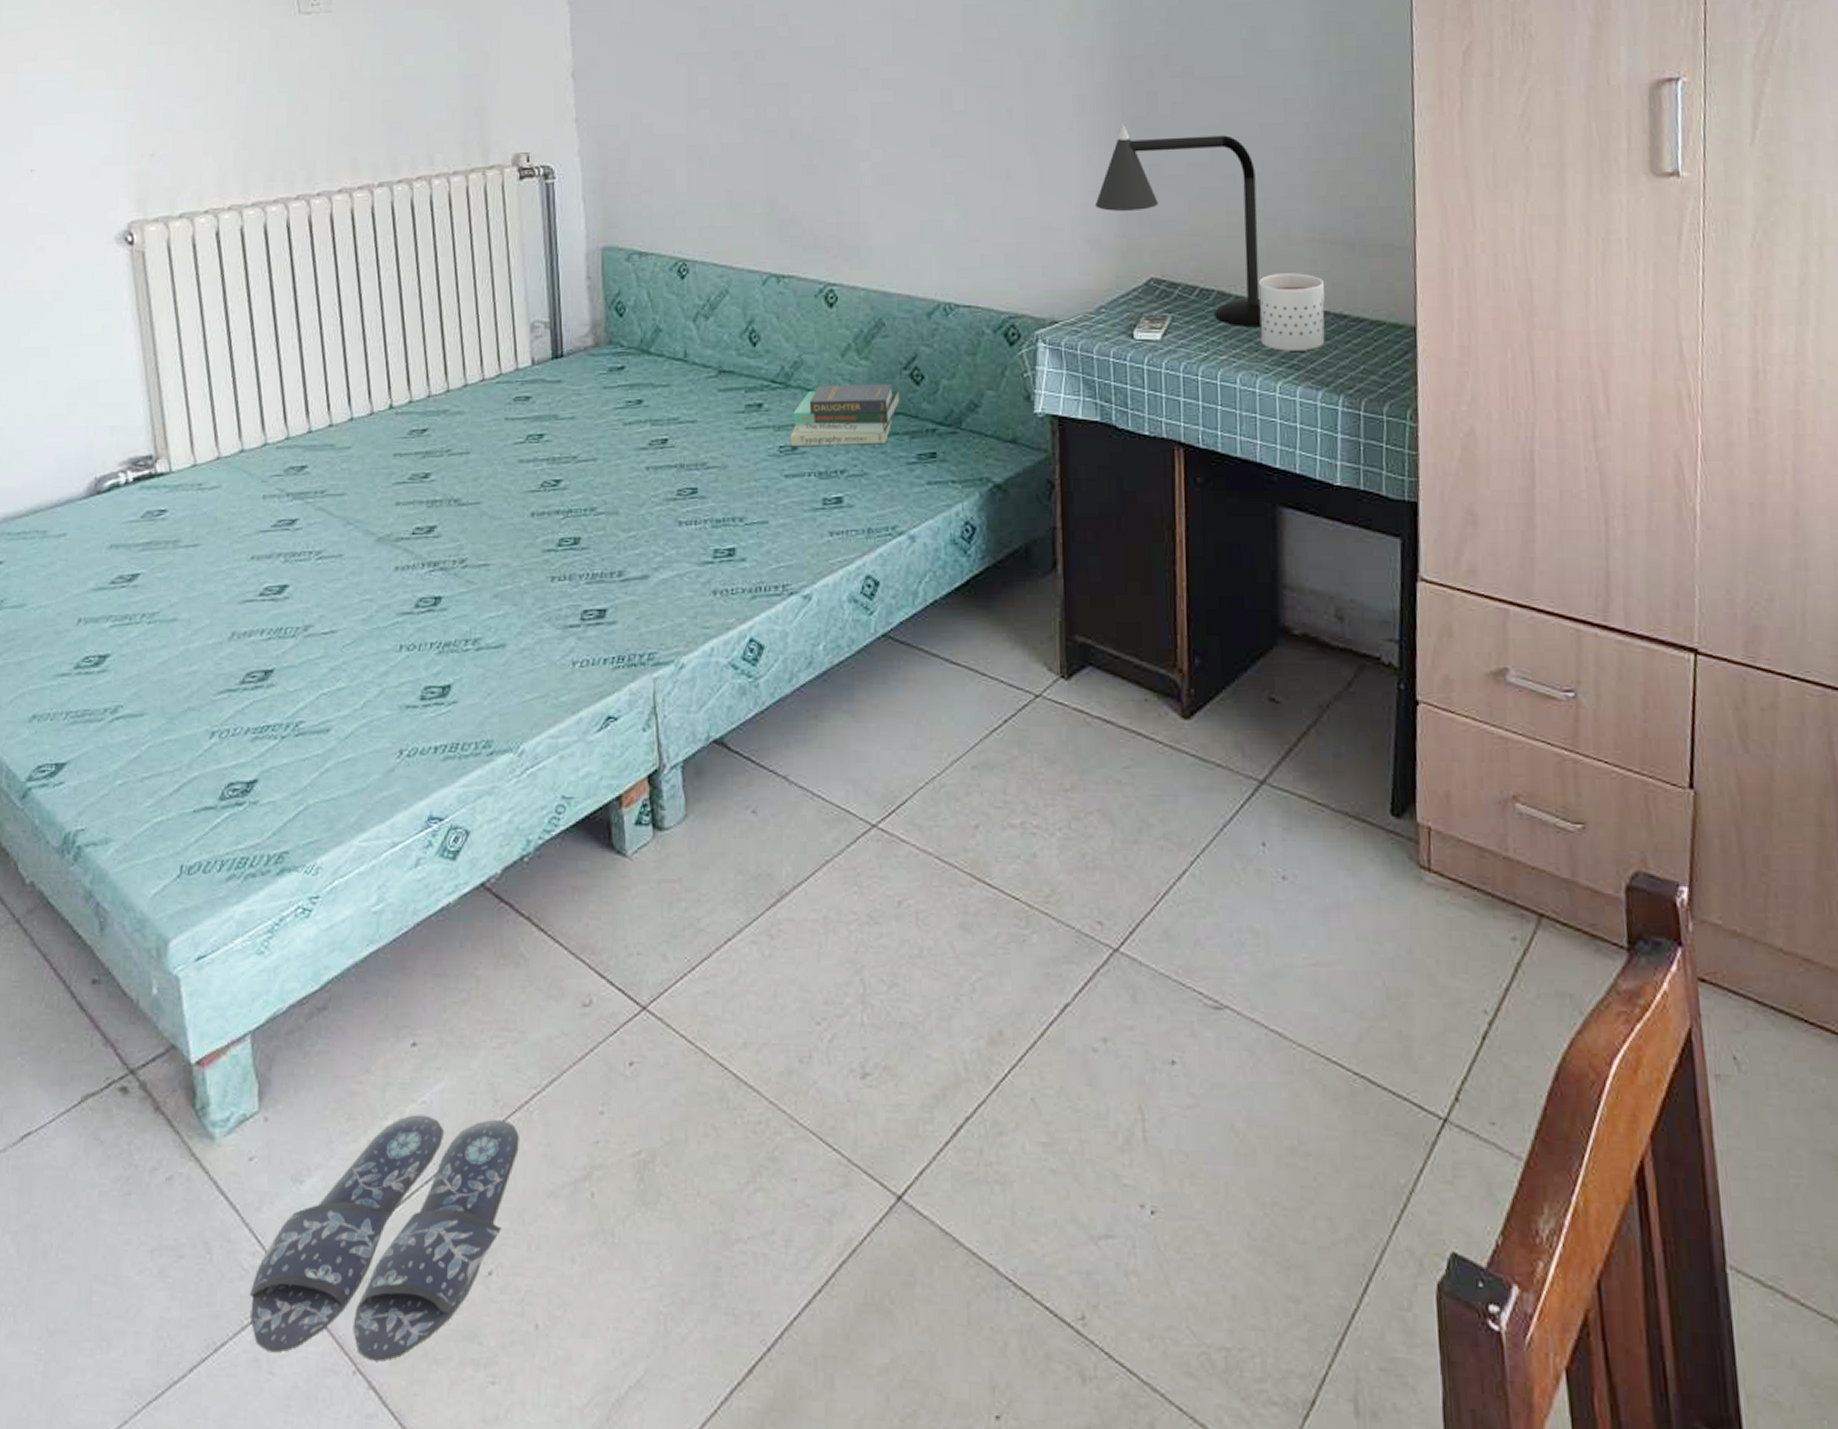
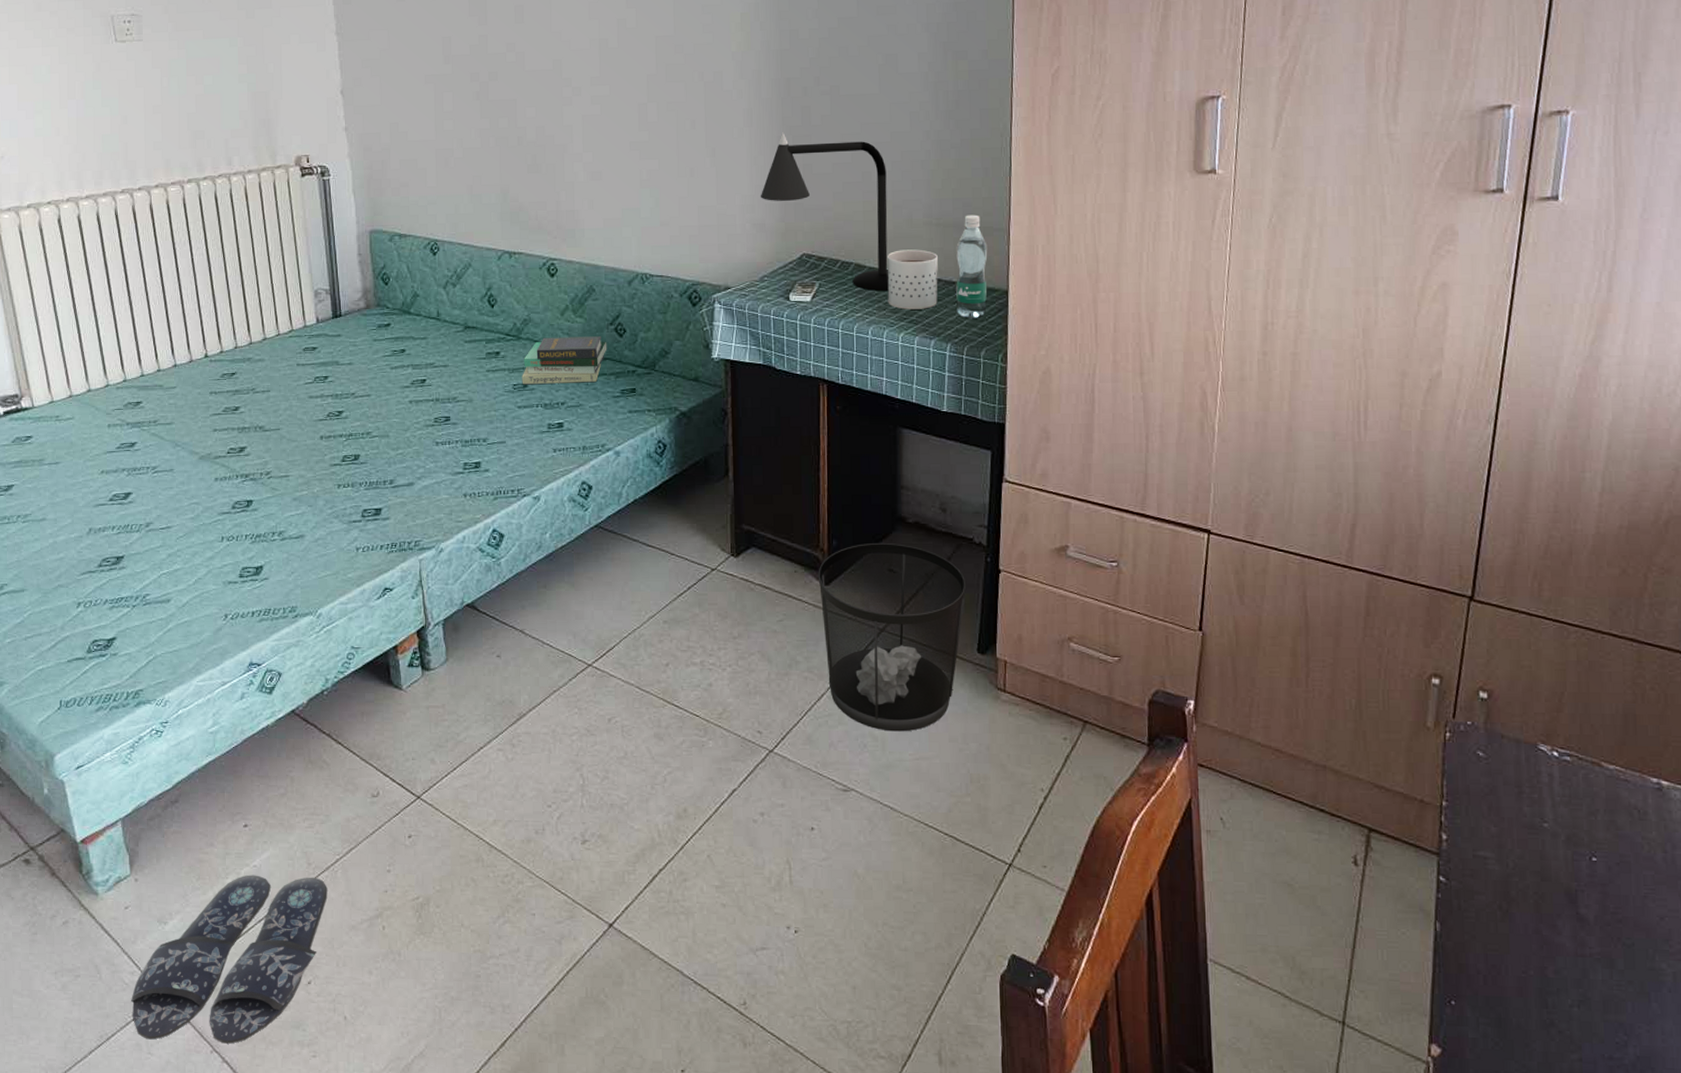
waste bin: none [1175,661,1374,926] -> present [818,542,967,732]
bottle: none [1347,228,1389,363] -> present [956,214,988,318]

